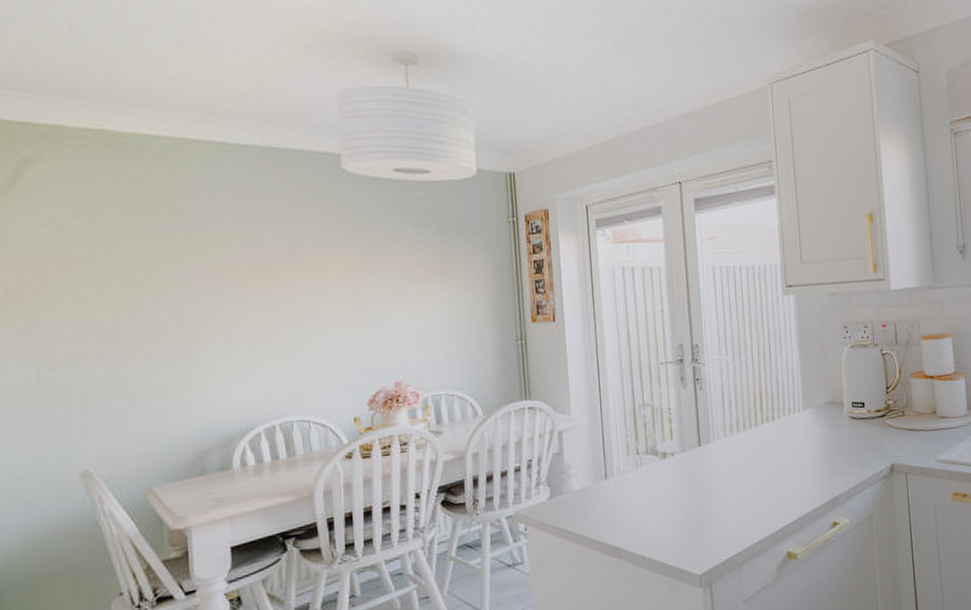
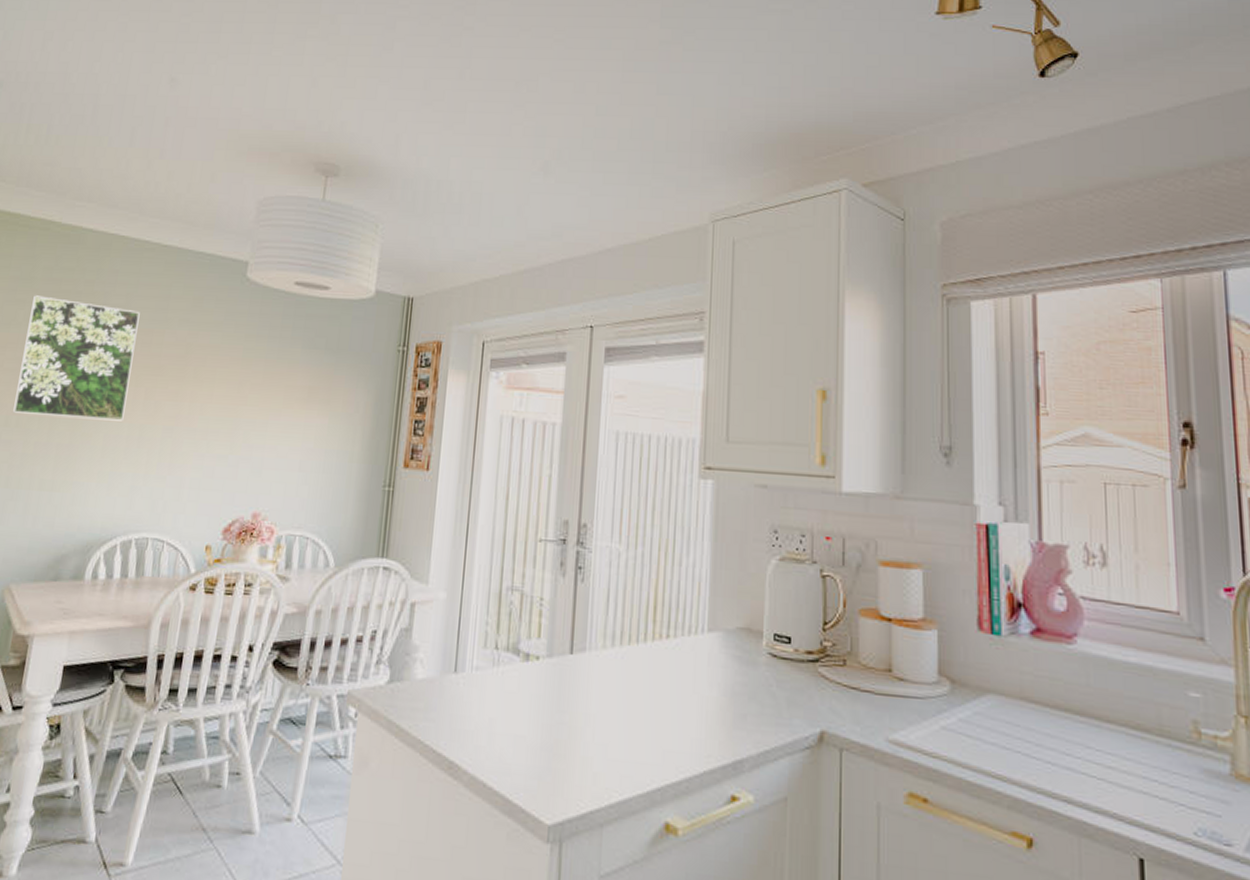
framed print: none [102,208,239,328] -> present [13,295,140,421]

